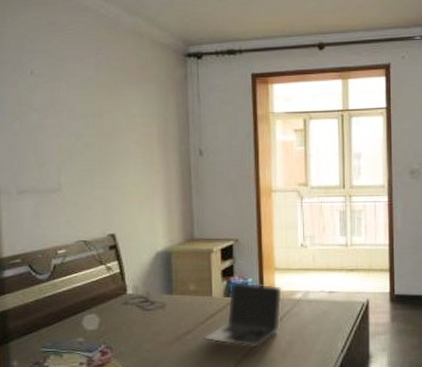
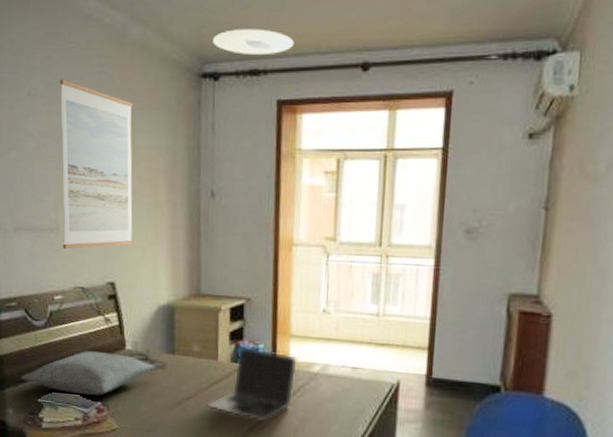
pillow: none [25,297,156,339] -> present [21,350,156,395]
wall art: none [60,60,131,207] -> present [60,79,133,249]
ceiling light: none [195,18,263,38] -> present [213,29,295,55]

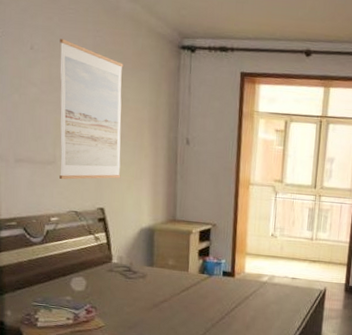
pillow: present [21,350,156,395] -> none [19,263,137,300]
laptop: present [206,346,299,422] -> none [178,261,252,320]
ceiling light: present [213,29,295,55] -> none [191,13,256,37]

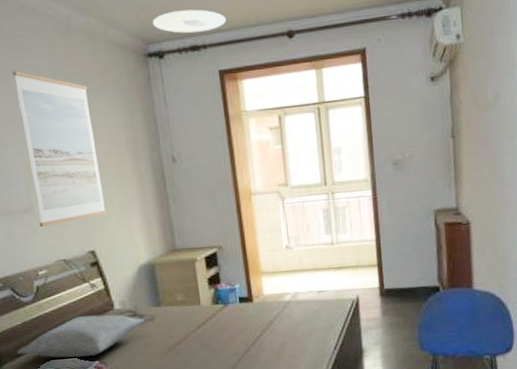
pillow: none [19,263,137,300] -> present [17,314,145,358]
ceiling light: none [191,13,256,37] -> present [153,9,227,33]

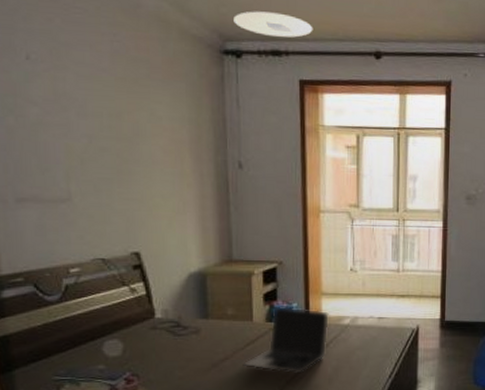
wall art: present [12,71,107,227] -> none [65,45,158,220]
pillow: present [17,314,145,358] -> none [33,321,189,367]
laptop: none [196,288,272,352] -> present [243,306,330,374]

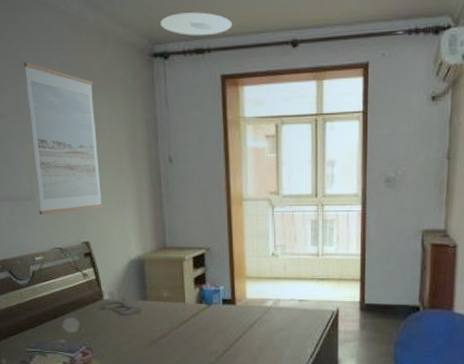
wall art: none [65,45,158,220] -> present [23,62,103,215]
laptop: present [243,306,330,374] -> none [177,289,254,352]

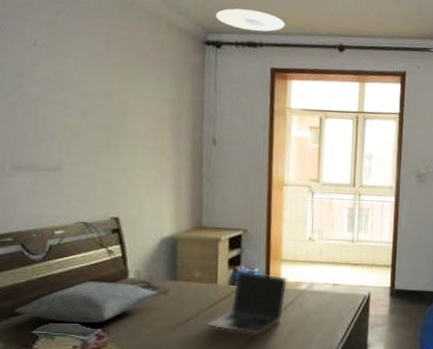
pillow: none [11,302,131,341] -> present [14,281,158,323]
wall art: present [23,62,103,215] -> none [66,34,141,187]
laptop: none [177,289,254,352] -> present [205,270,289,335]

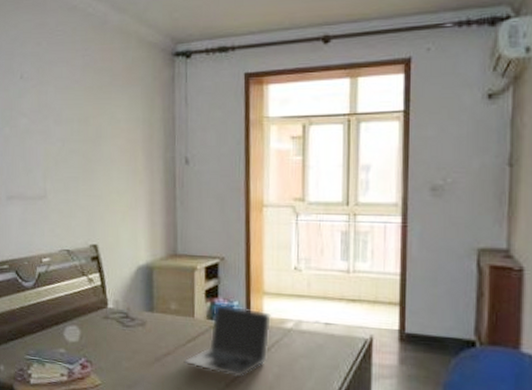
pillow: present [14,281,158,323] -> none [12,309,136,352]
ceiling light: present [216,8,285,32] -> none [185,10,259,34]

